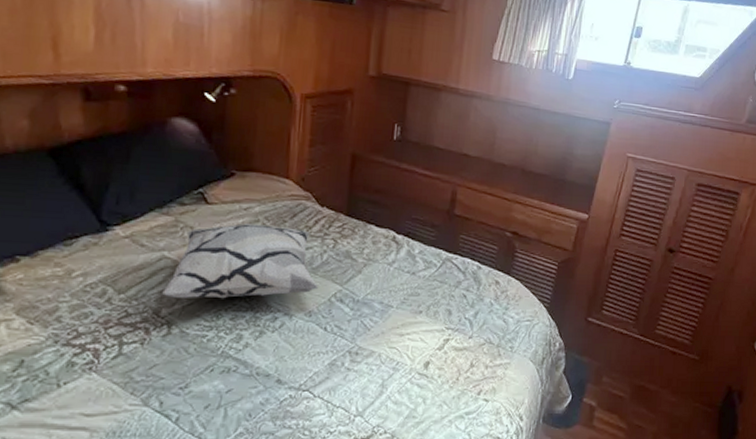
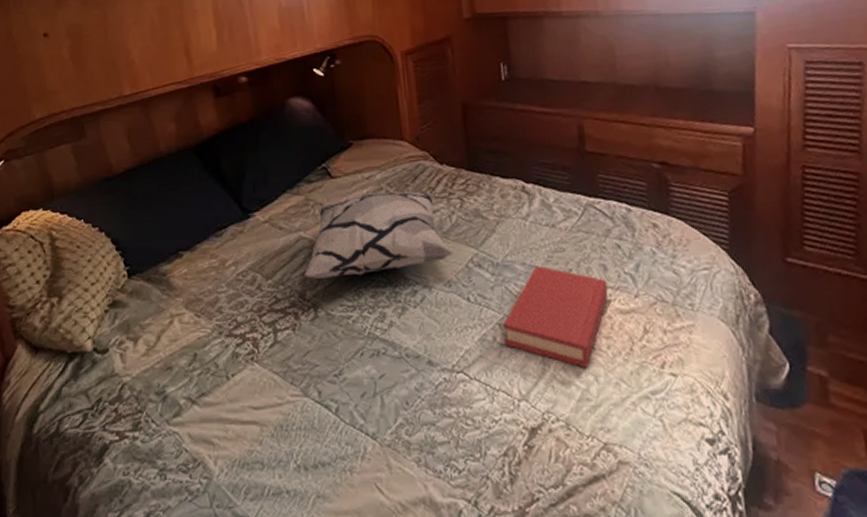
hardback book: none [352,306,449,392] -> present [503,266,609,368]

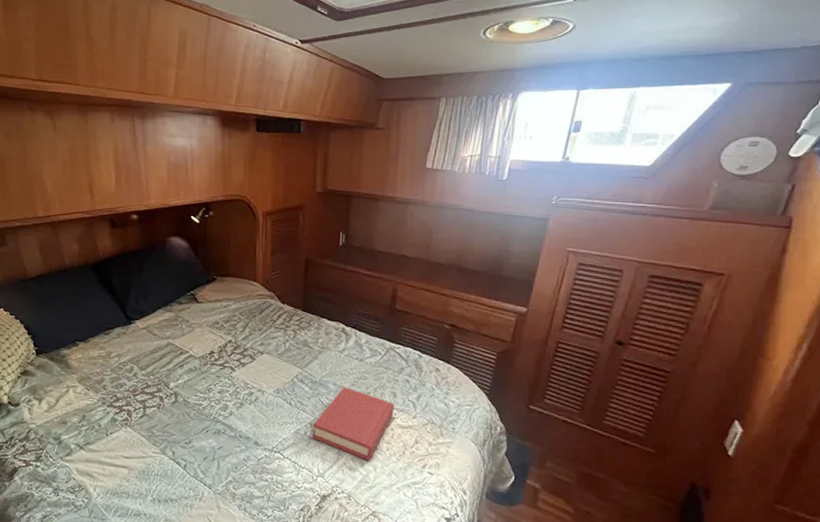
decorative pillow: present [304,191,454,279] -> none [170,318,284,377]

